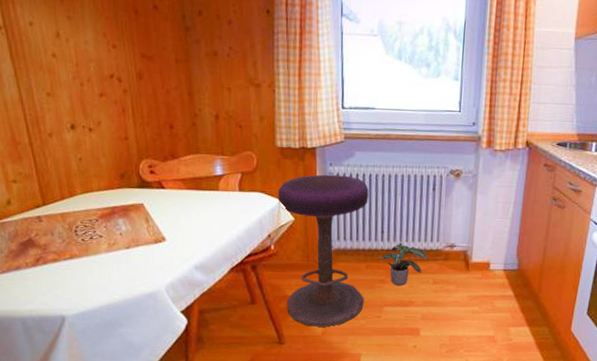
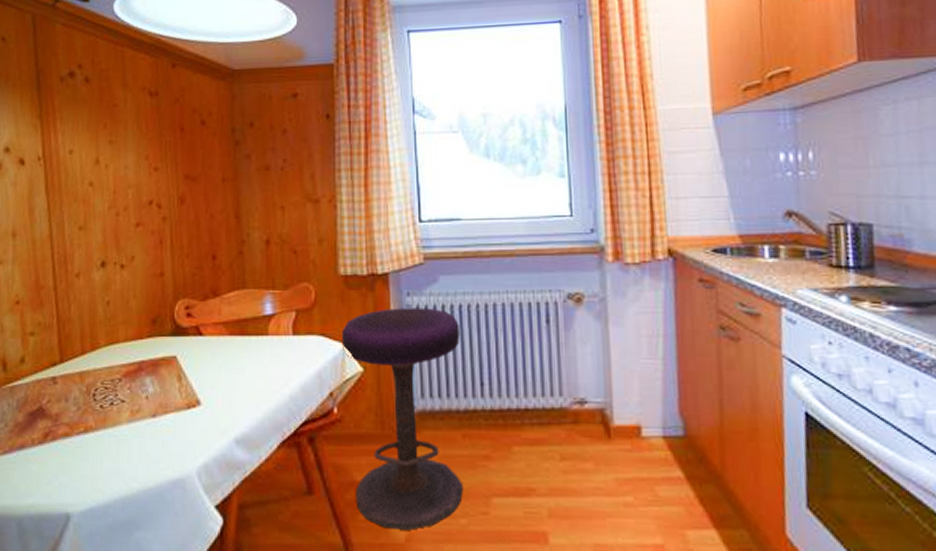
potted plant: present [380,242,428,286] -> none [481,398,549,465]

